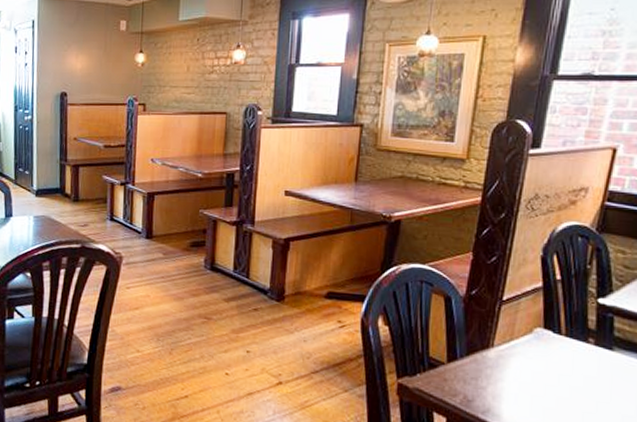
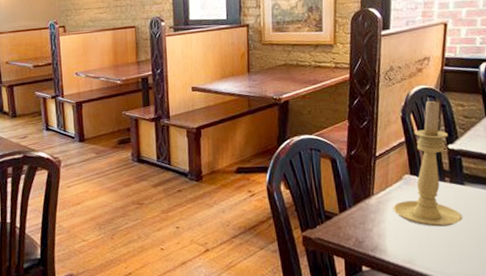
candle holder: none [516,240,606,398] -> present [393,99,463,227]

